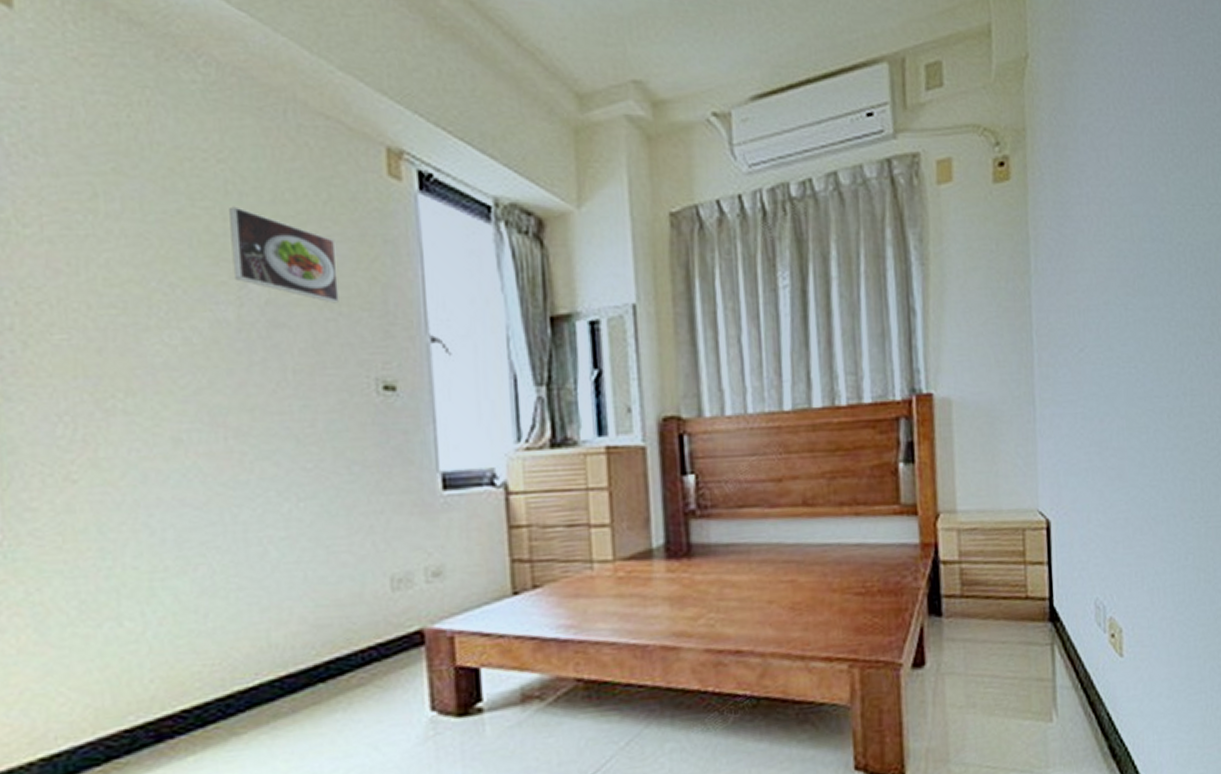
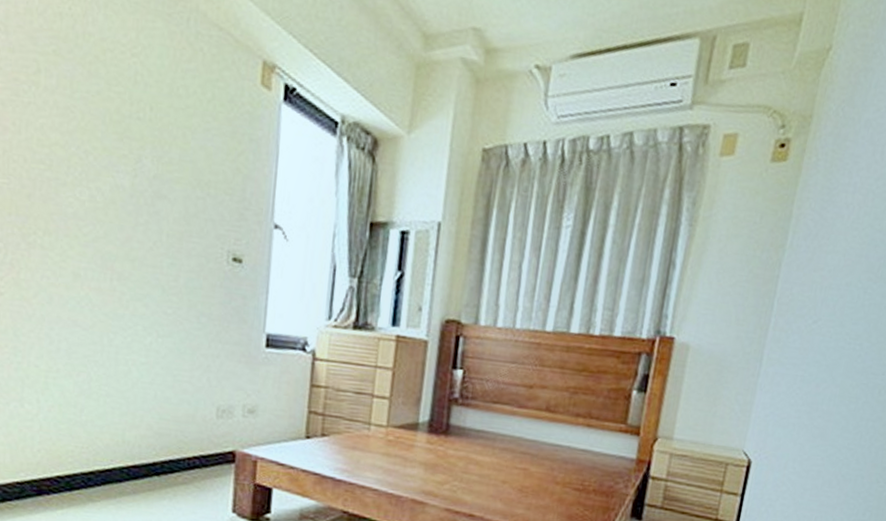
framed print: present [229,206,339,304] -> none [132,94,213,186]

